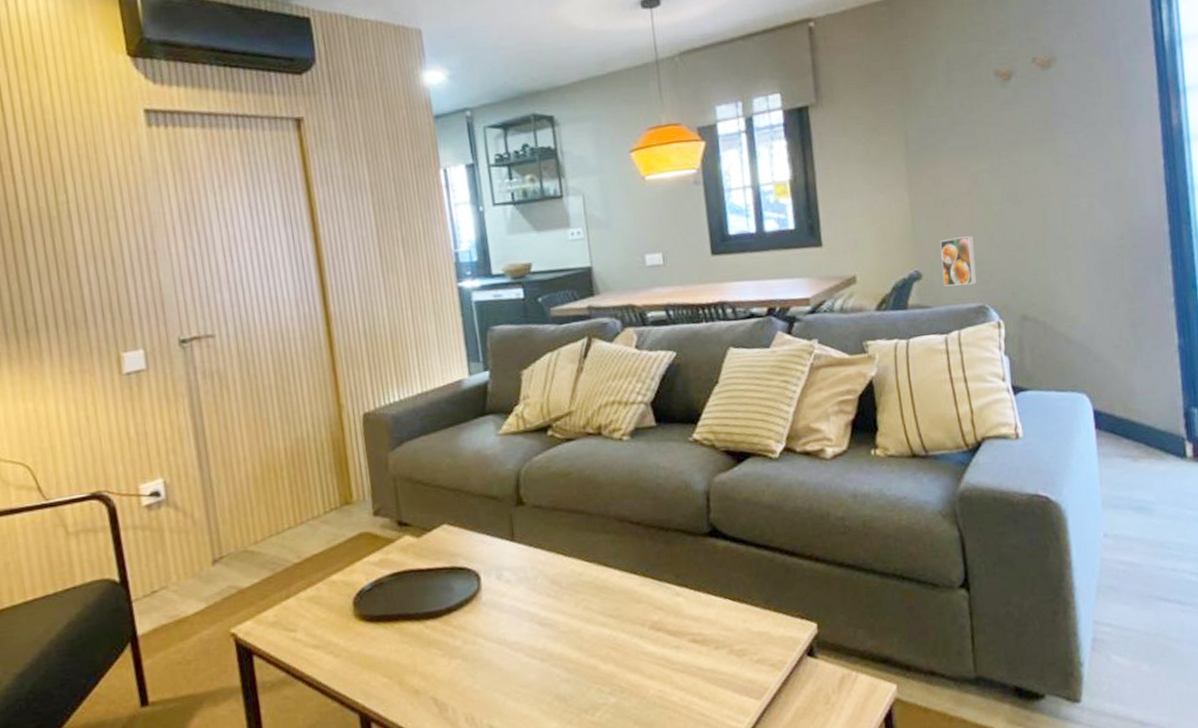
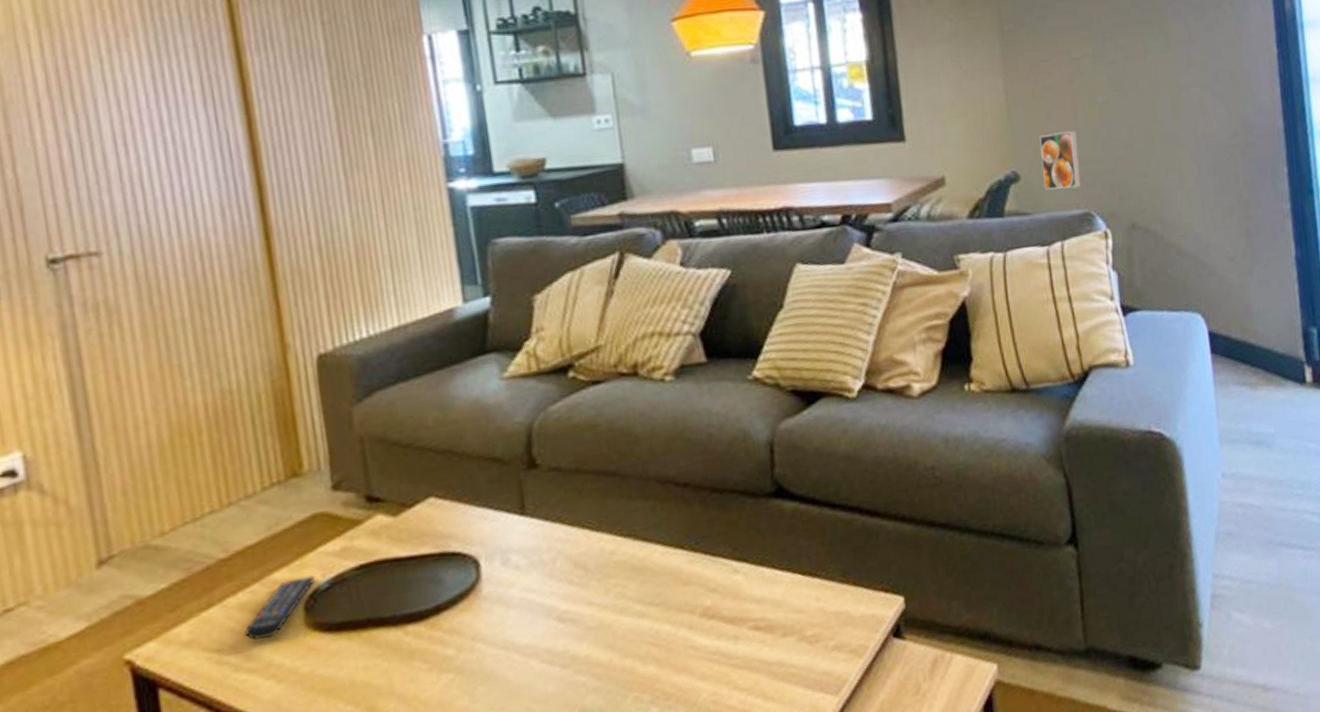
remote control: none [312,579,361,624] -> present [244,575,315,640]

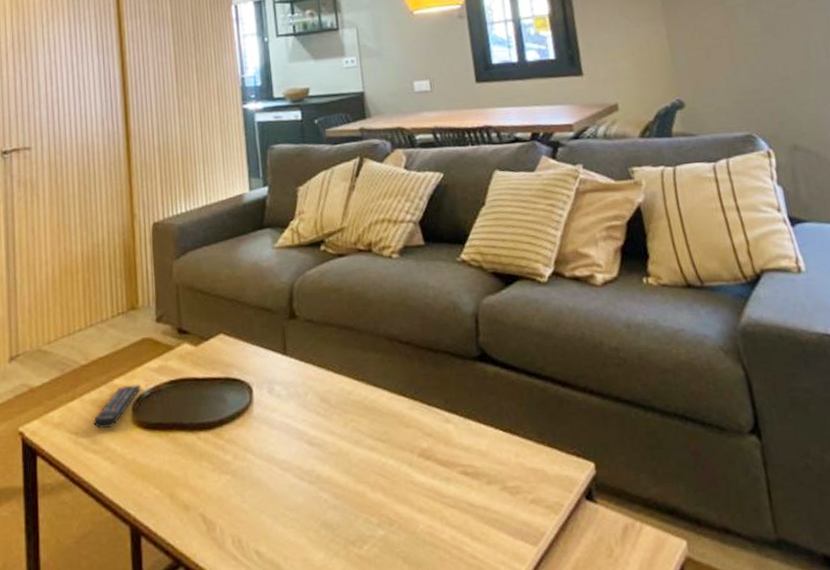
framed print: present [1039,131,1081,190] -> none [700,67,742,115]

